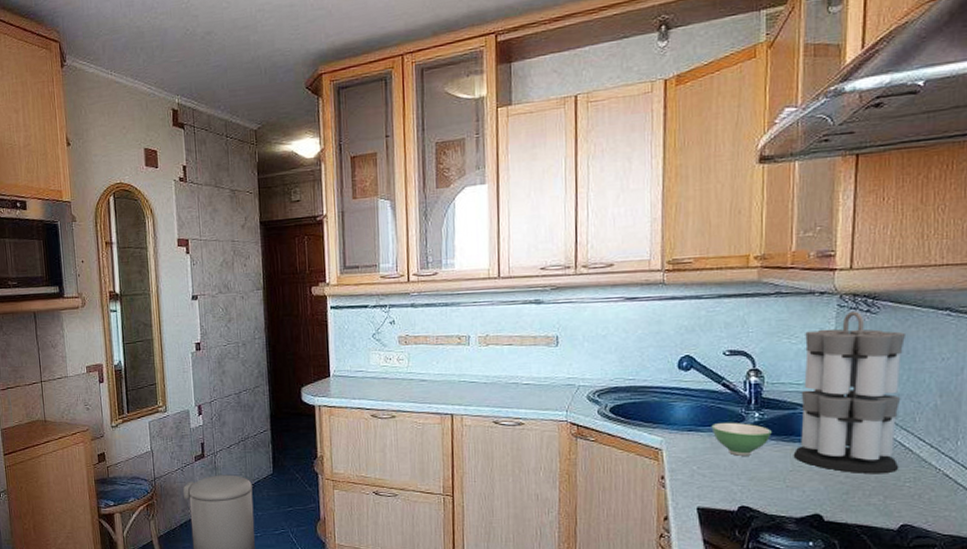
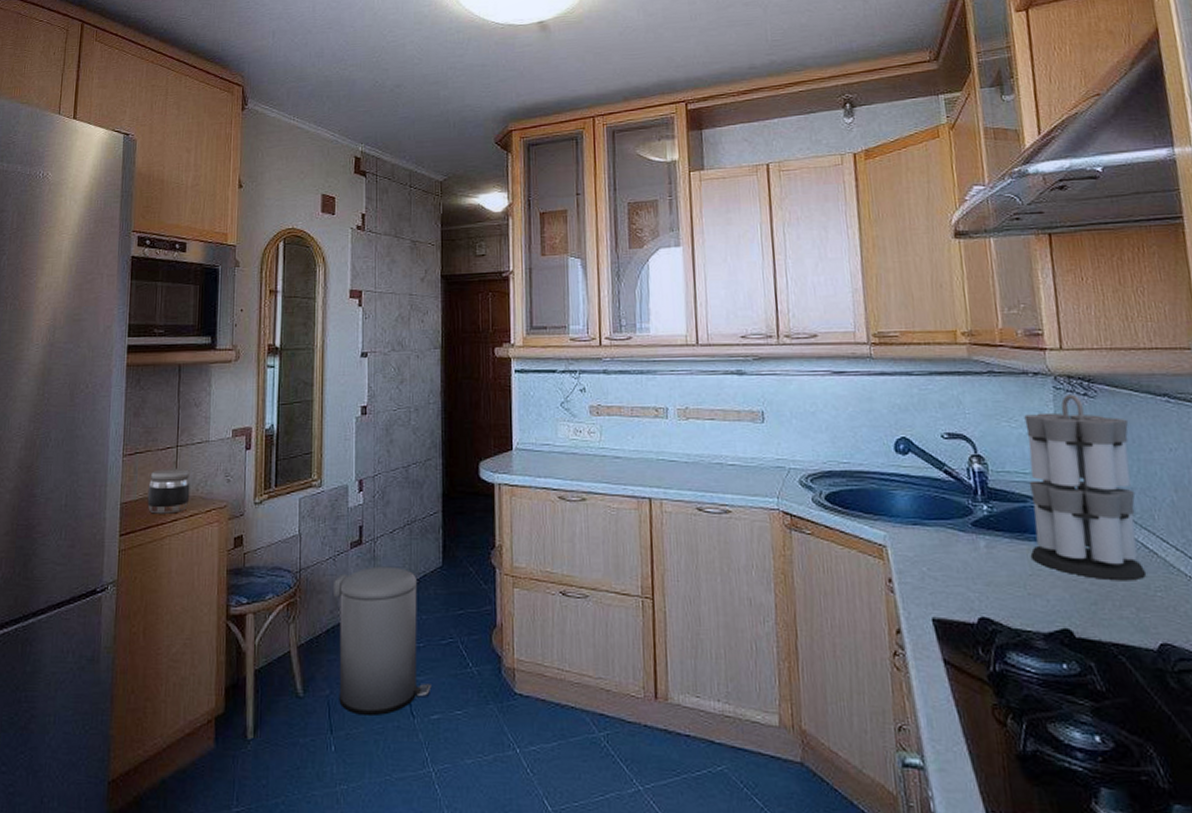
jar: none [21,399,57,437] -> present [147,467,190,514]
bowl: present [711,422,772,456] -> none [937,515,1004,556]

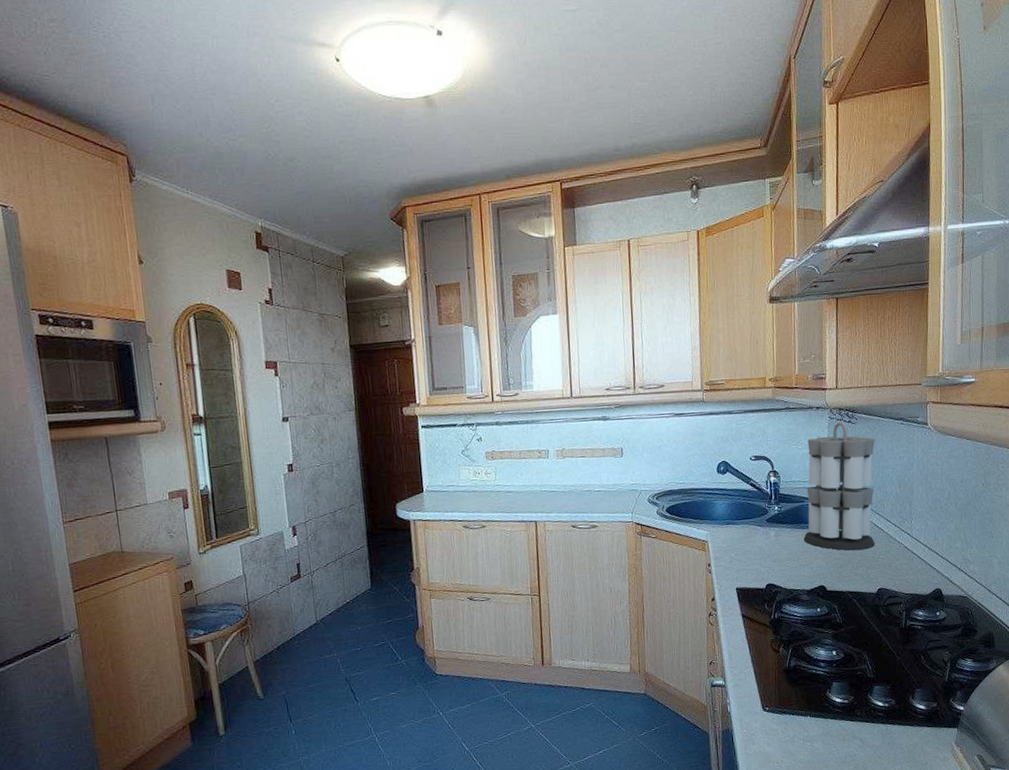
jar: present [147,467,190,514] -> none [93,529,137,571]
pedal bin: present [334,566,432,715] -> none [279,592,370,706]

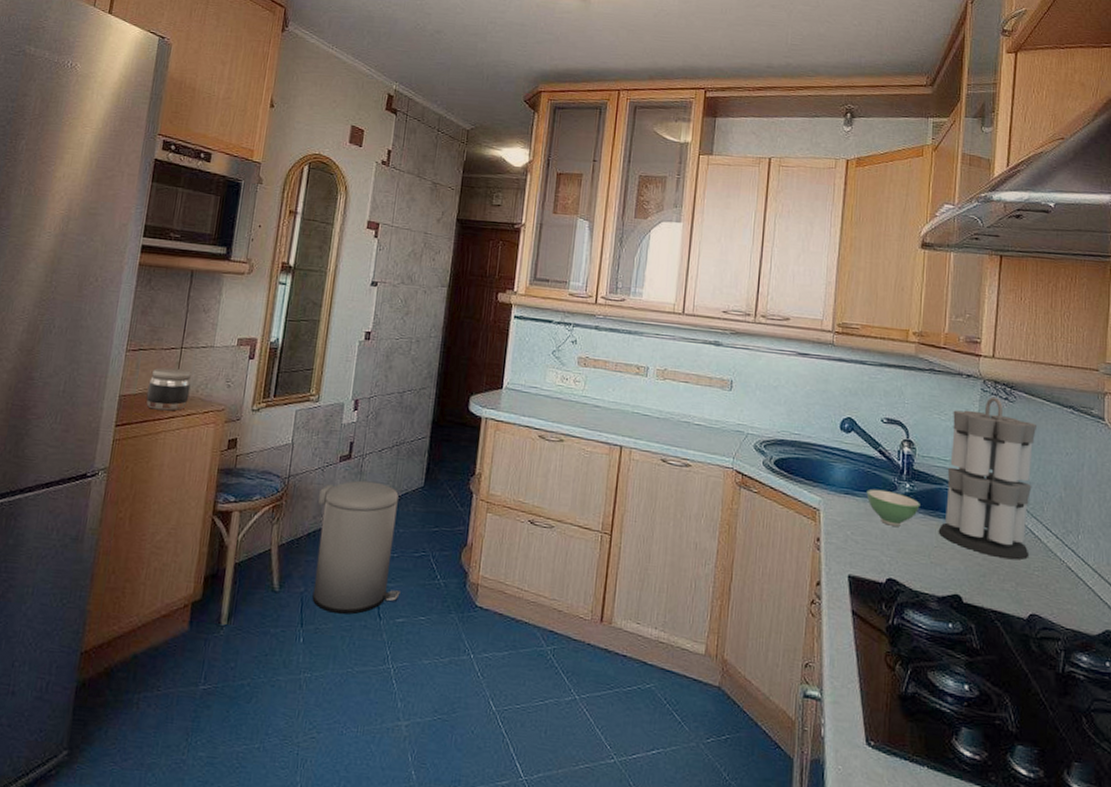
jar: none [93,529,137,571] -> present [145,367,191,411]
pedal bin: none [279,592,370,706] -> present [312,480,400,614]
bowl: none [744,515,788,543] -> present [866,488,920,526]

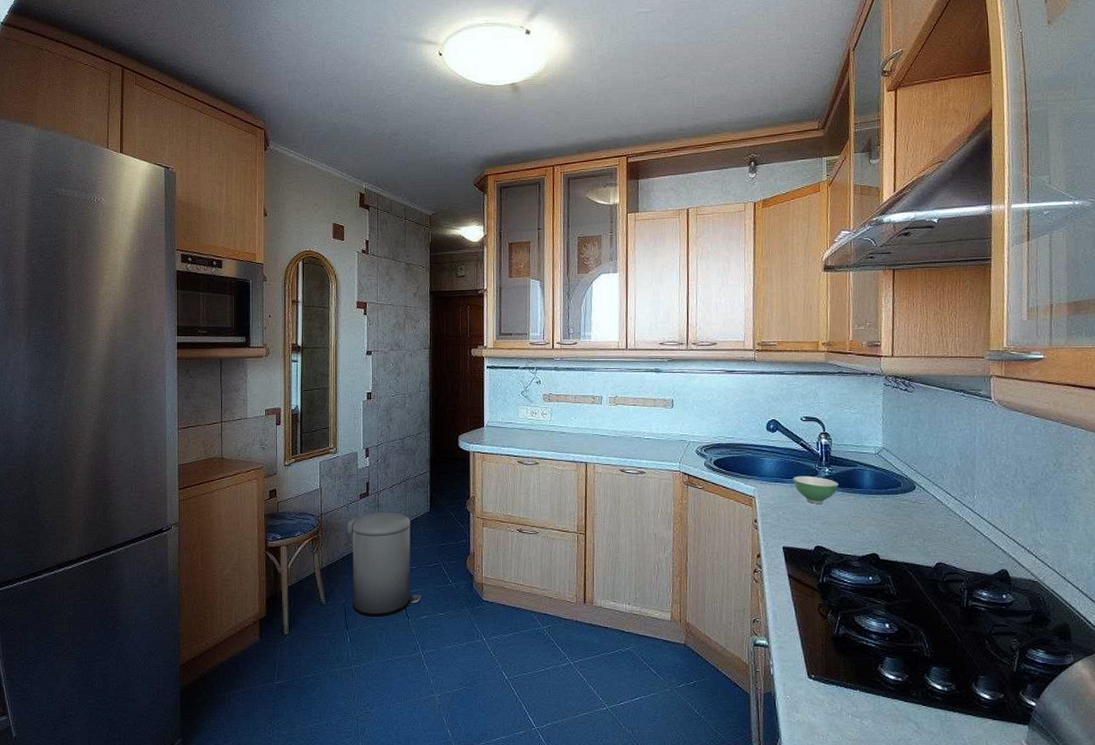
jar: present [145,367,191,411] -> none [199,438,233,473]
spice rack: present [938,397,1036,559] -> none [855,389,933,520]

